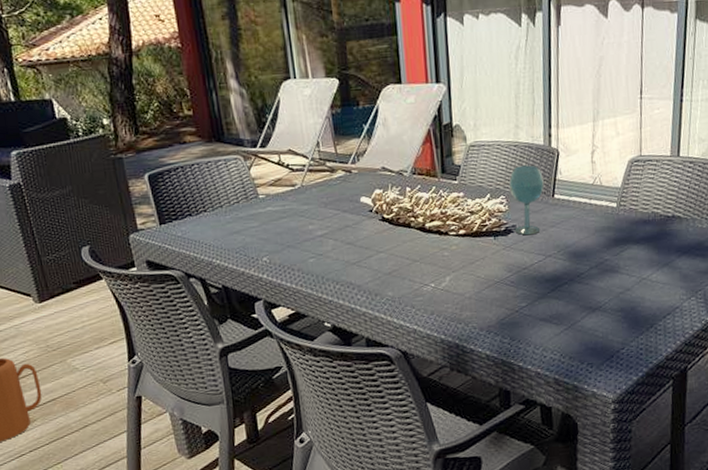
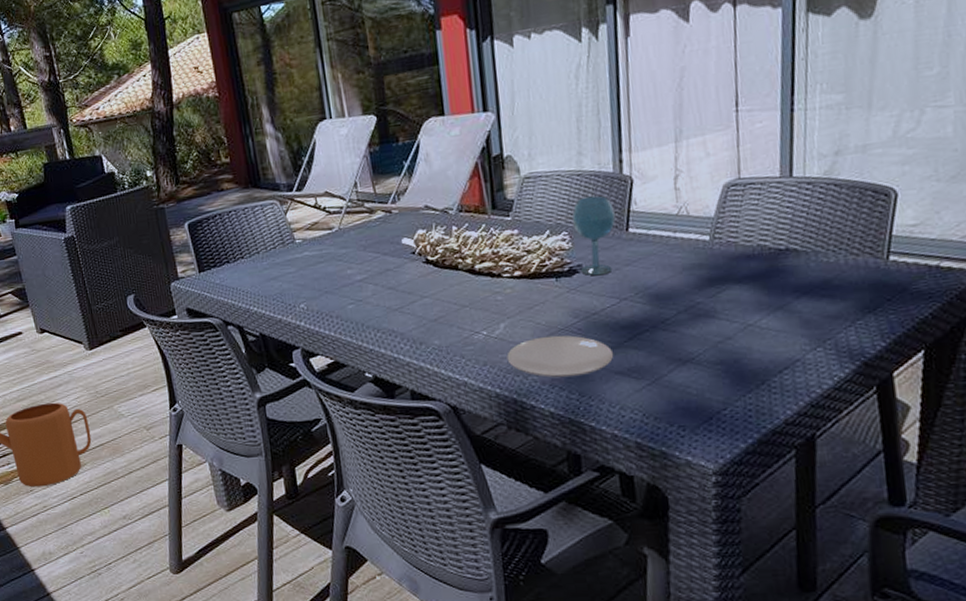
plate: none [451,287,540,325] -> present [506,335,614,378]

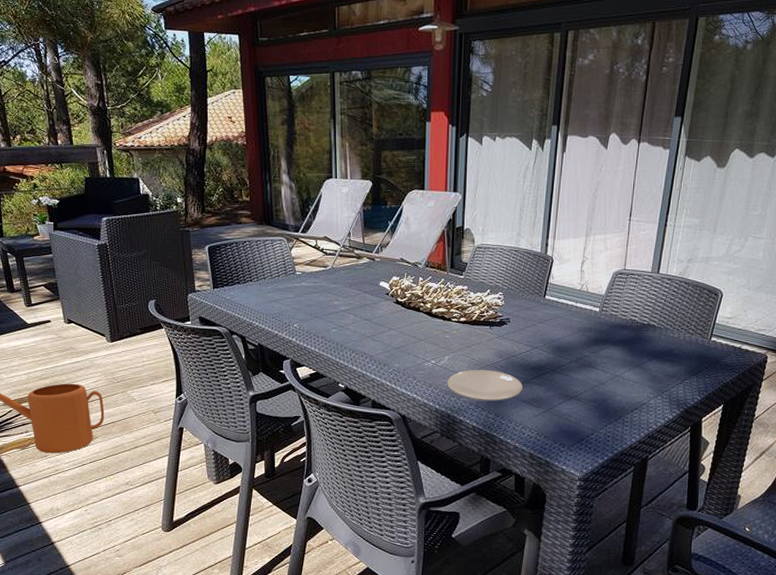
wine glass: present [572,195,616,276] -> none [508,268,537,328]

